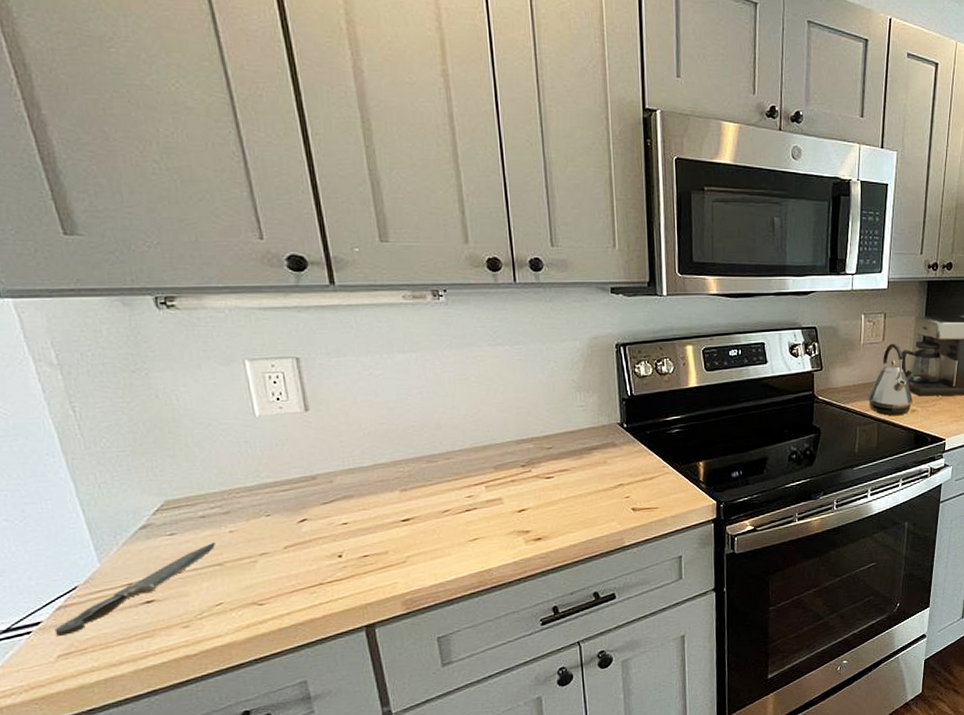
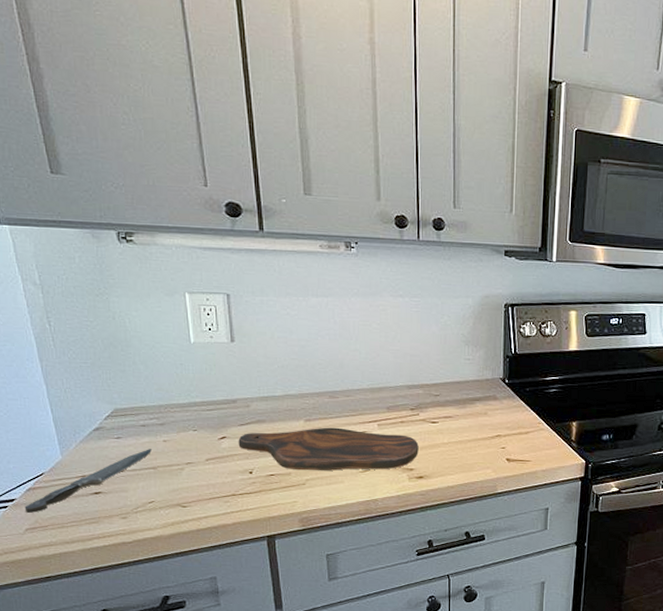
cutting board: none [322,494,534,548] -> present [238,427,419,471]

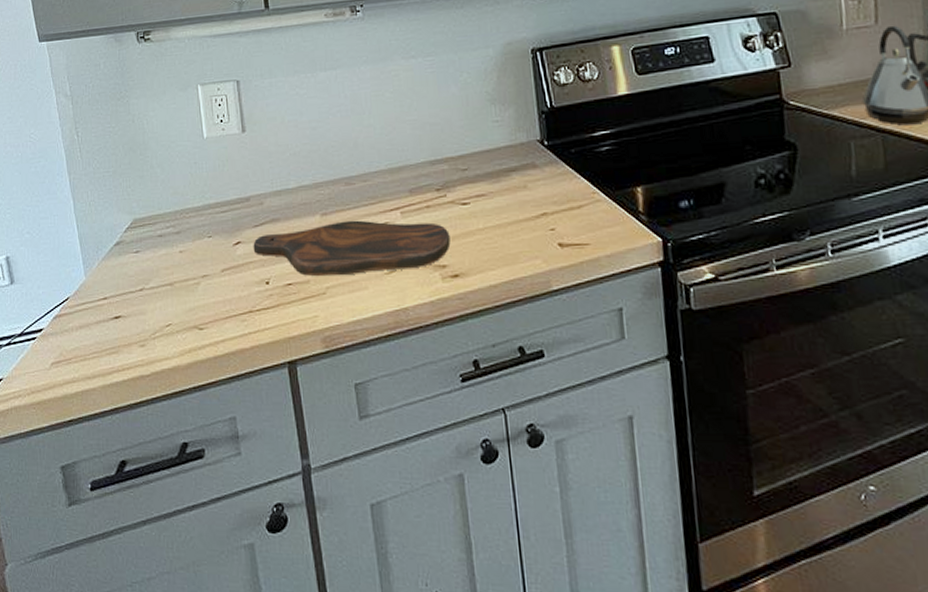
knife: present [24,449,152,513] -> none [51,262,168,344]

